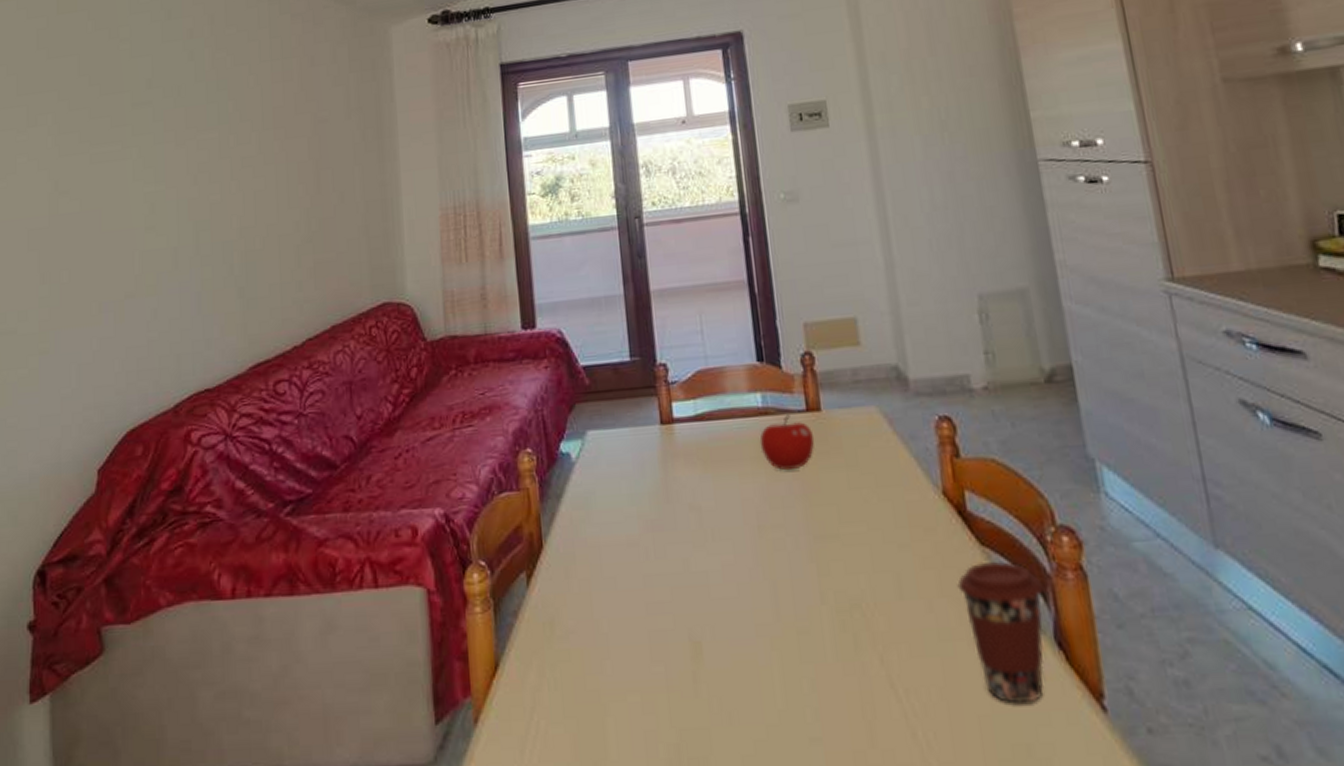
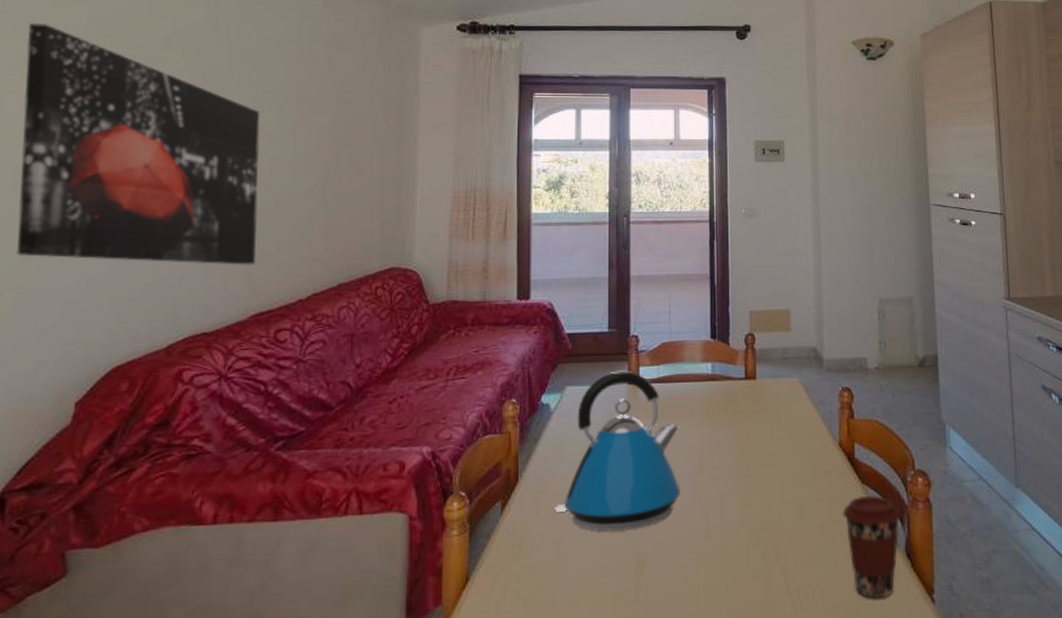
wall art: none [29,81,250,321] -> present [16,23,260,265]
kettle: none [587,407,739,609] -> present [554,370,681,532]
fruit: present [759,414,815,471] -> none [706,381,749,425]

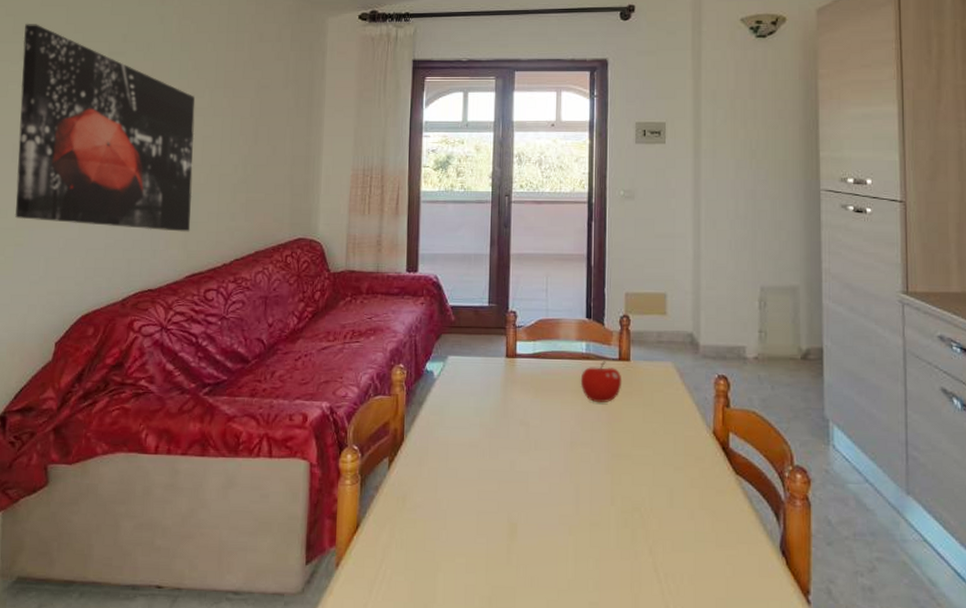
kettle: present [554,370,681,532] -> none [435,344,553,496]
fruit: none [706,381,749,425] -> present [580,361,622,403]
coffee cup: present [842,495,901,599] -> none [714,486,777,592]

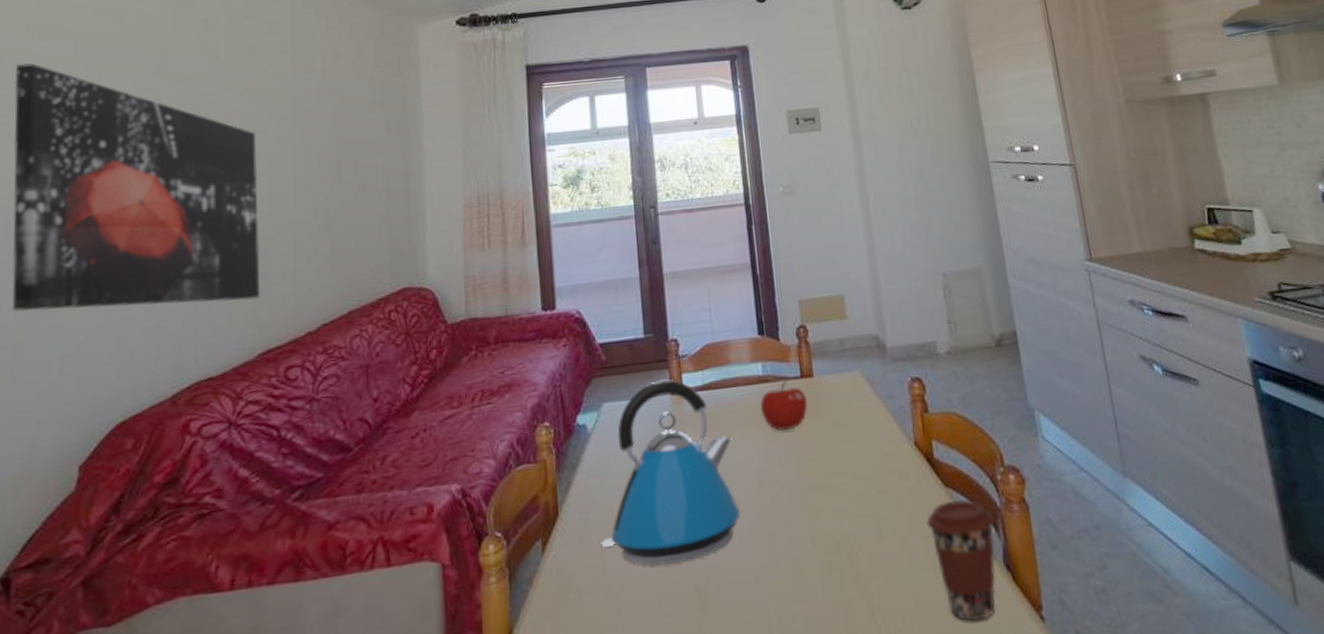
kettle: none [435,344,553,496] -> present [601,379,741,566]
coffee cup: none [714,486,777,592] -> present [926,499,996,621]

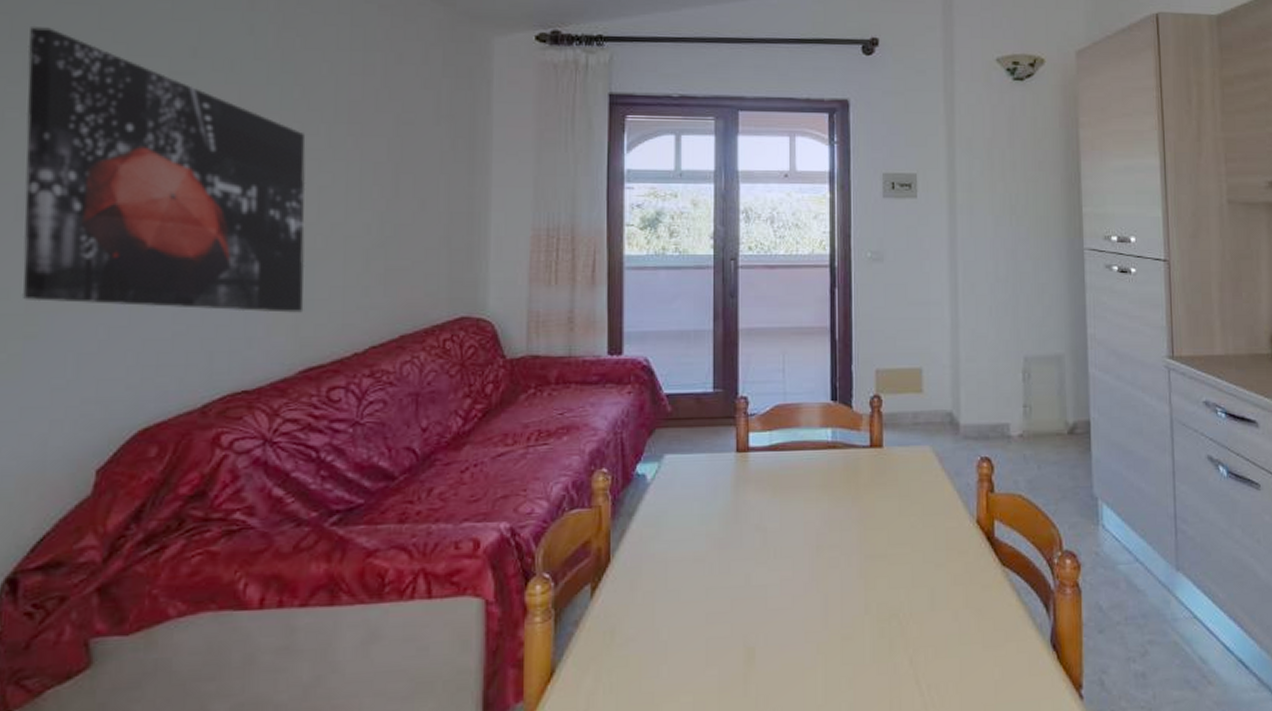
kettle: present [601,379,741,566] -> none [652,436,796,619]
fruit: present [760,381,808,432] -> none [826,449,875,499]
coffee cup: present [926,499,996,621] -> none [980,578,1047,694]

